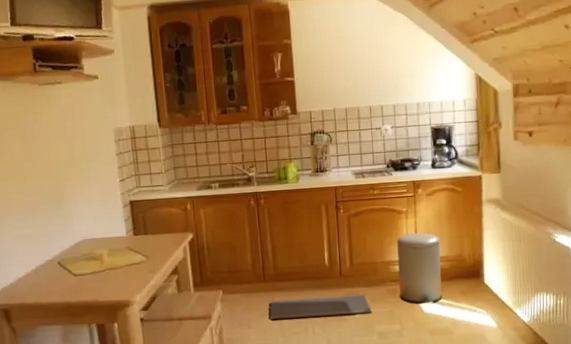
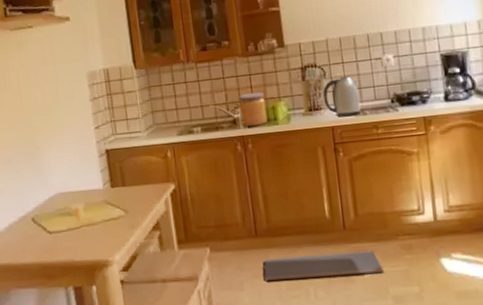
jar: none [254,154,279,185] -> present [239,92,268,127]
kettle: none [329,143,361,179] -> present [323,76,362,117]
pedal bin: present [397,232,442,305] -> none [408,176,468,262]

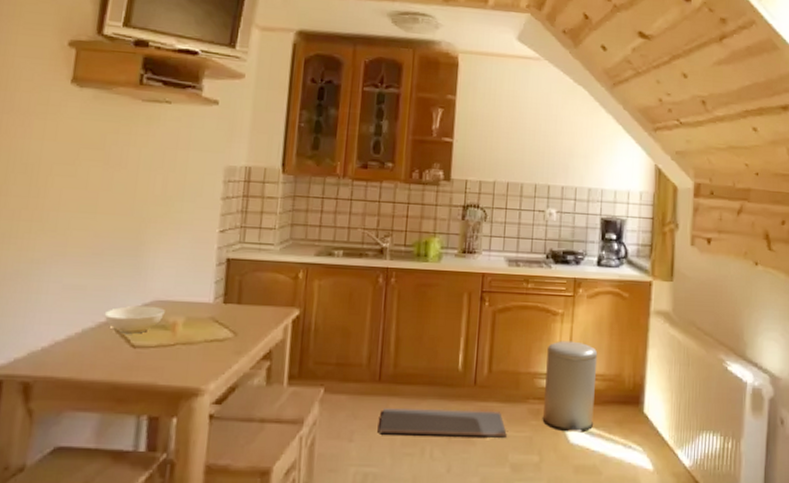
bowl: none [22,198,67,223] -> present [104,305,165,334]
jar: present [239,92,268,127] -> none [389,223,420,260]
kettle: present [323,76,362,117] -> none [480,223,518,266]
pedal bin: none [408,176,468,262] -> present [542,340,598,433]

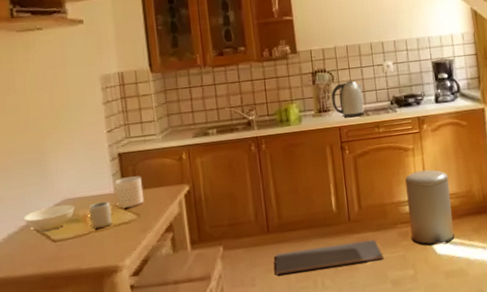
cup: none [179,311,206,342] -> present [89,201,113,230]
mug: none [214,287,248,323] -> present [114,176,145,208]
kettle: none [480,223,518,266] -> present [331,80,365,118]

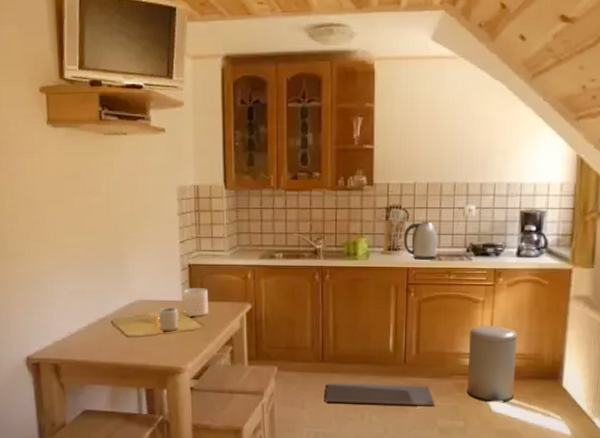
bowl: present [23,204,75,232] -> none [102,304,146,326]

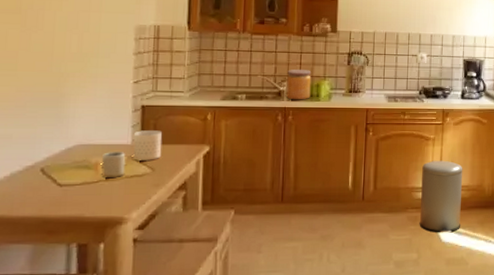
jar: none [323,227,348,259] -> present [286,69,312,100]
door mat: present [325,381,435,408] -> none [283,220,391,246]
kettle: present [404,221,438,260] -> none [364,66,395,102]

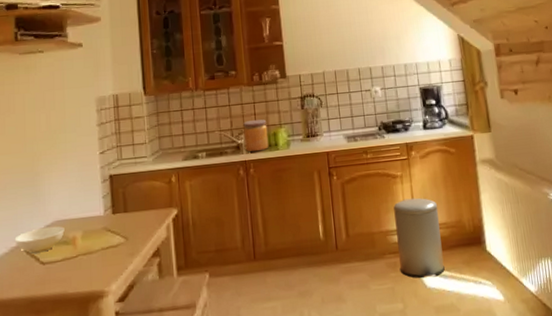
bowl: none [30,149,87,174] -> present [14,226,65,254]
cup: present [101,152,126,179] -> none [79,223,101,253]
mug: present [132,130,163,161] -> none [104,198,133,231]

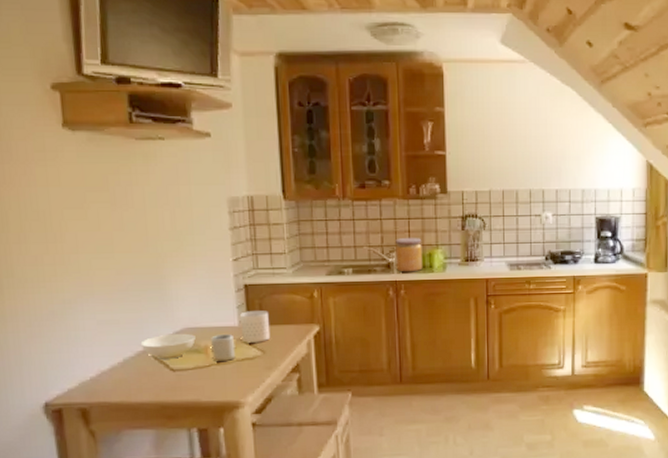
cup: none [79,223,101,253] -> present [211,334,236,362]
mug: none [104,198,133,231] -> present [239,311,271,343]
pedal bin: present [393,197,445,279] -> none [552,333,599,413]

